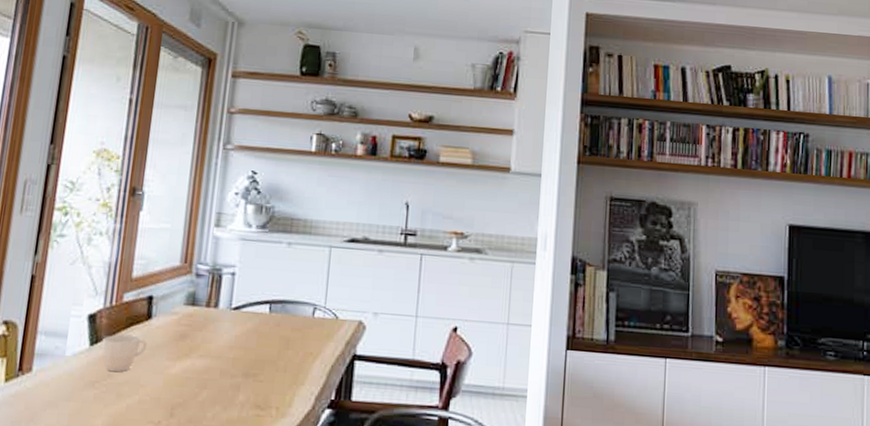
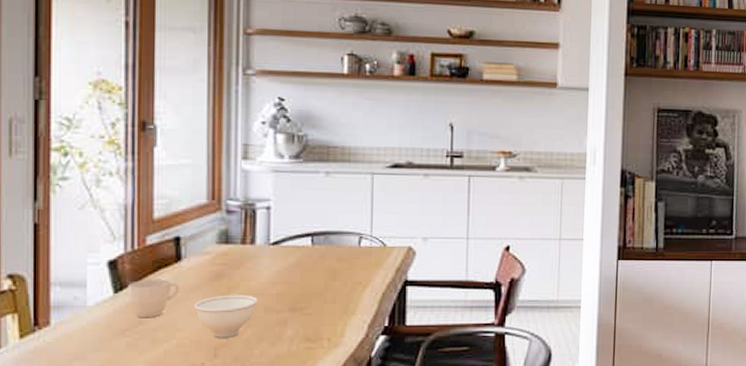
bowl: none [158,355,215,398] -> present [194,295,258,338]

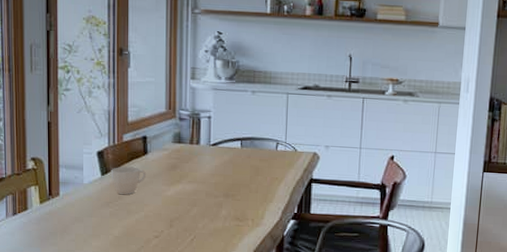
bowl: present [194,295,258,338] -> none [156,181,201,214]

